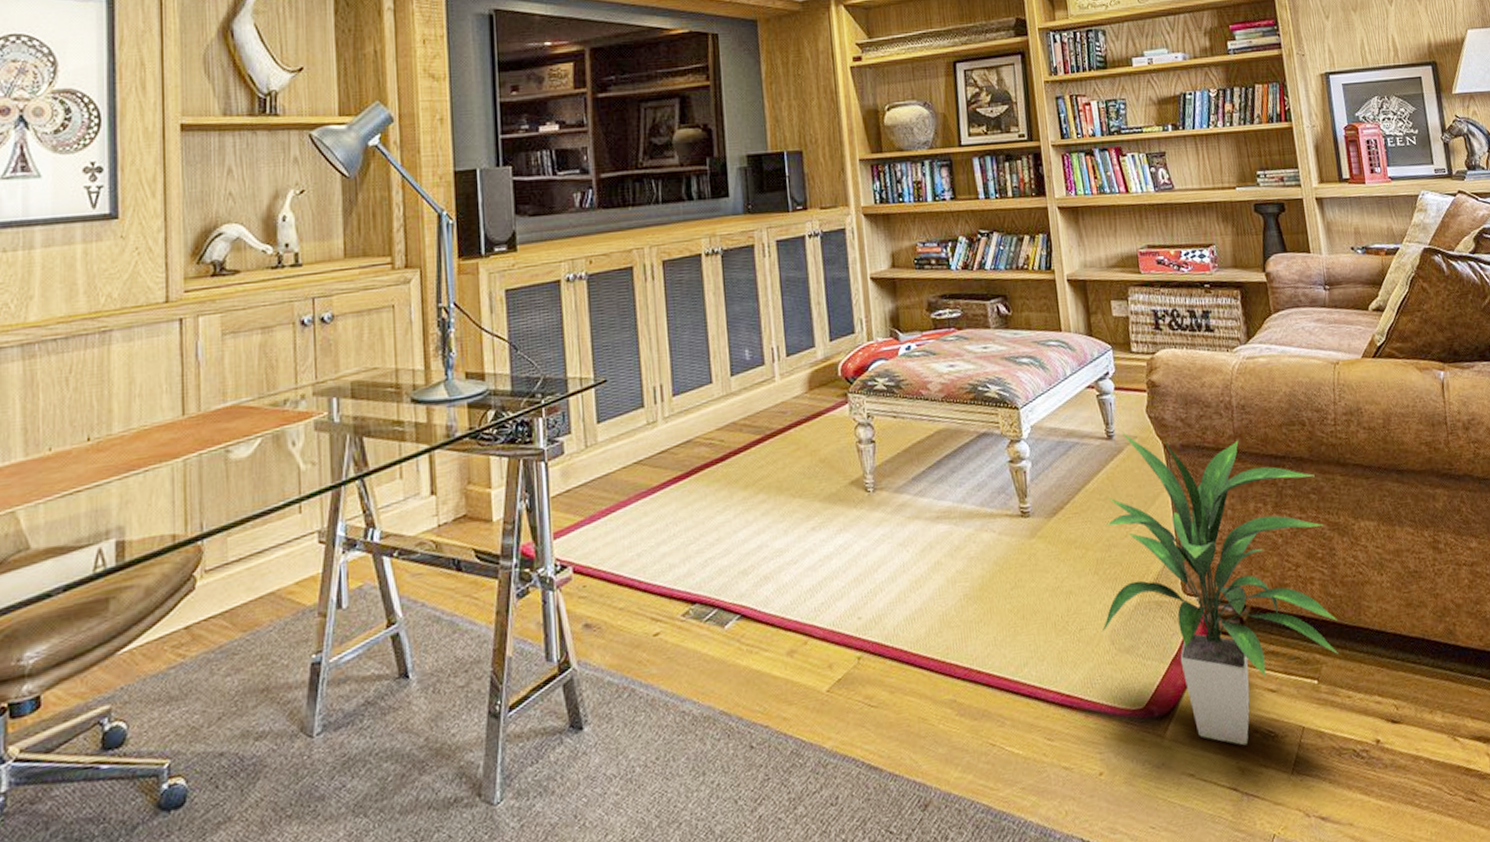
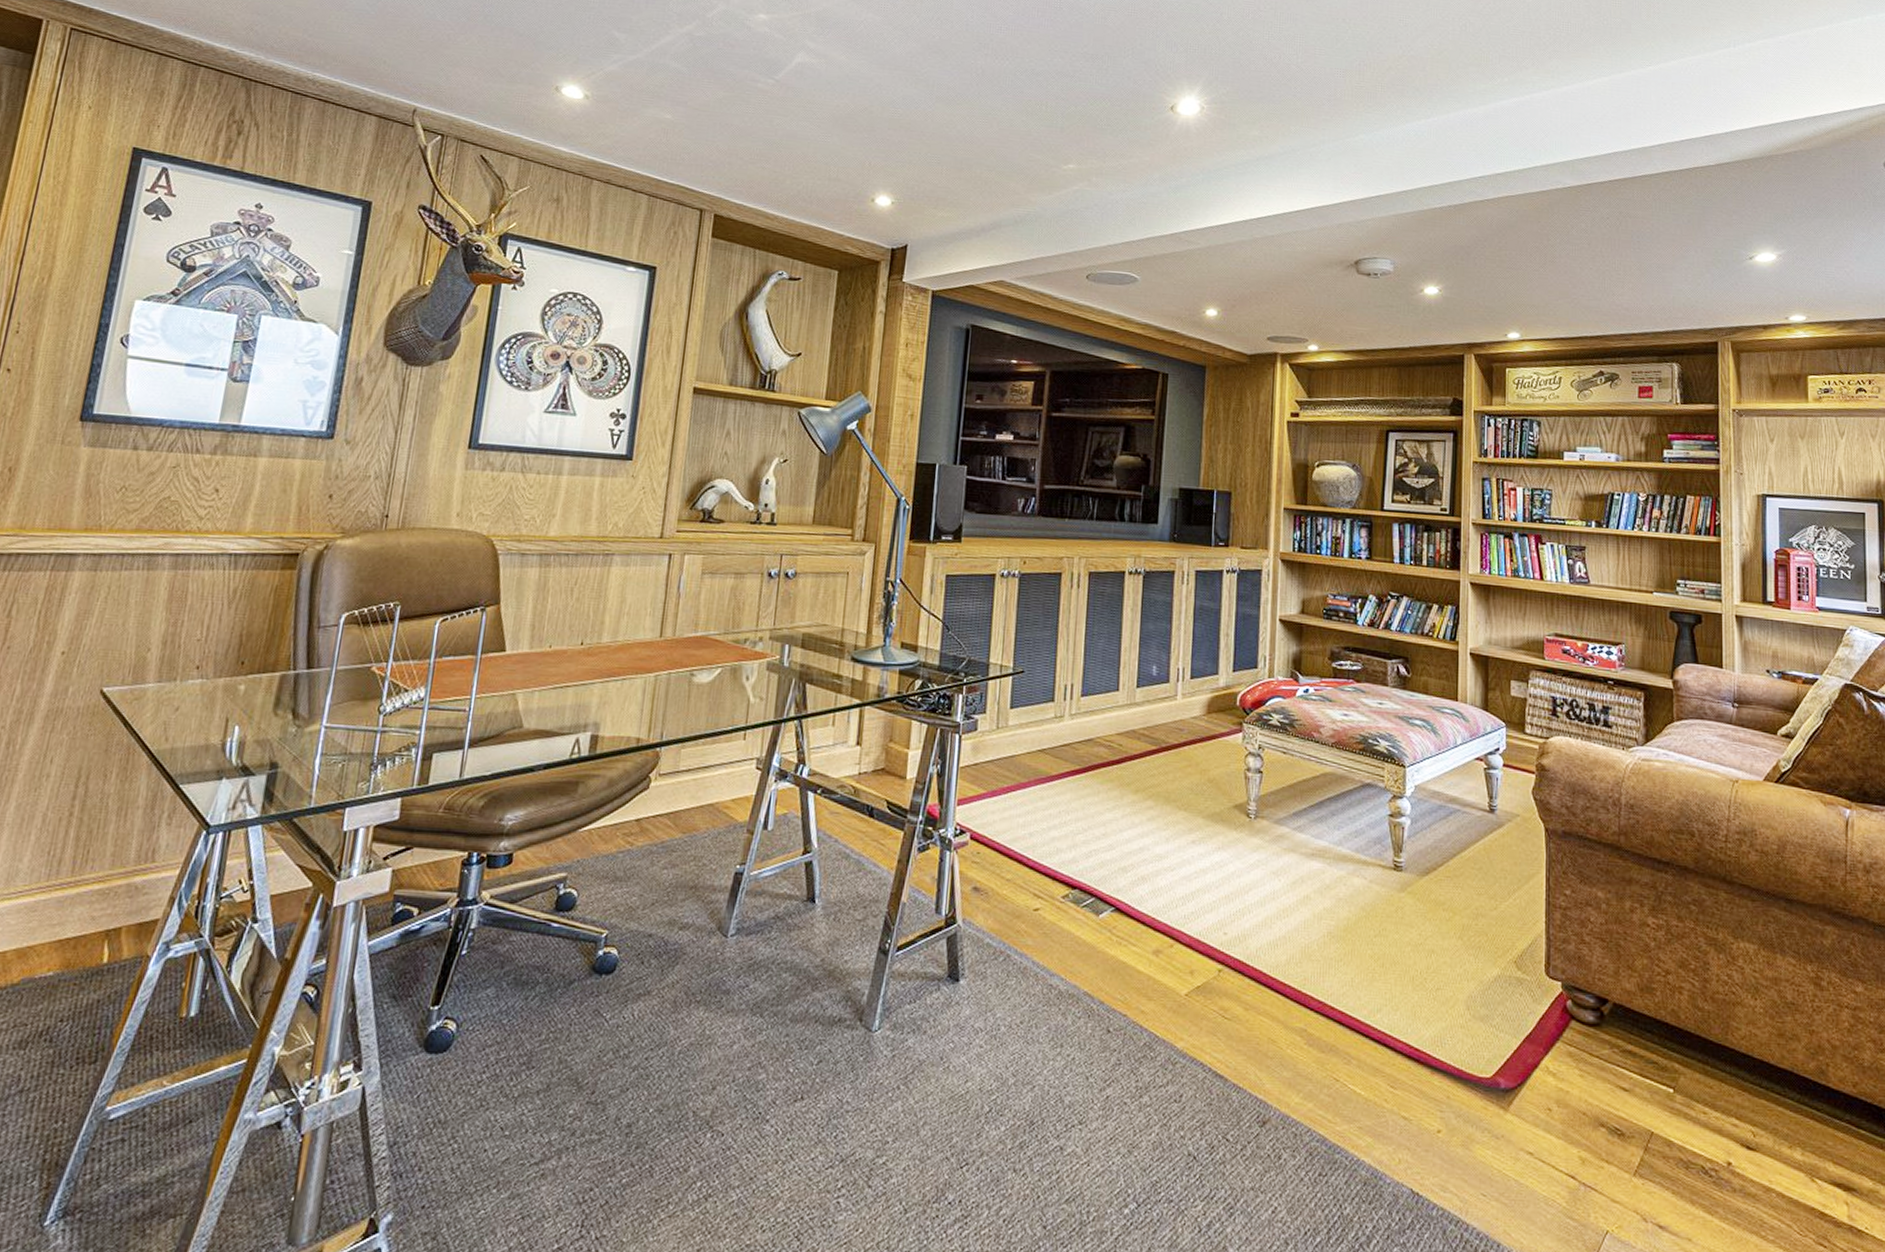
indoor plant: present [1101,430,1338,746] -> none [1458,806,1703,1137]

